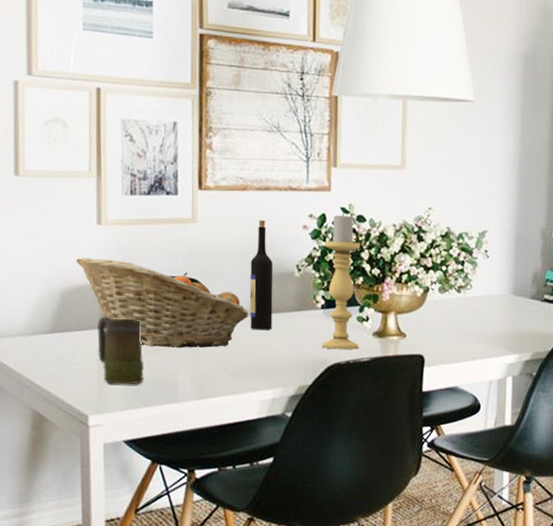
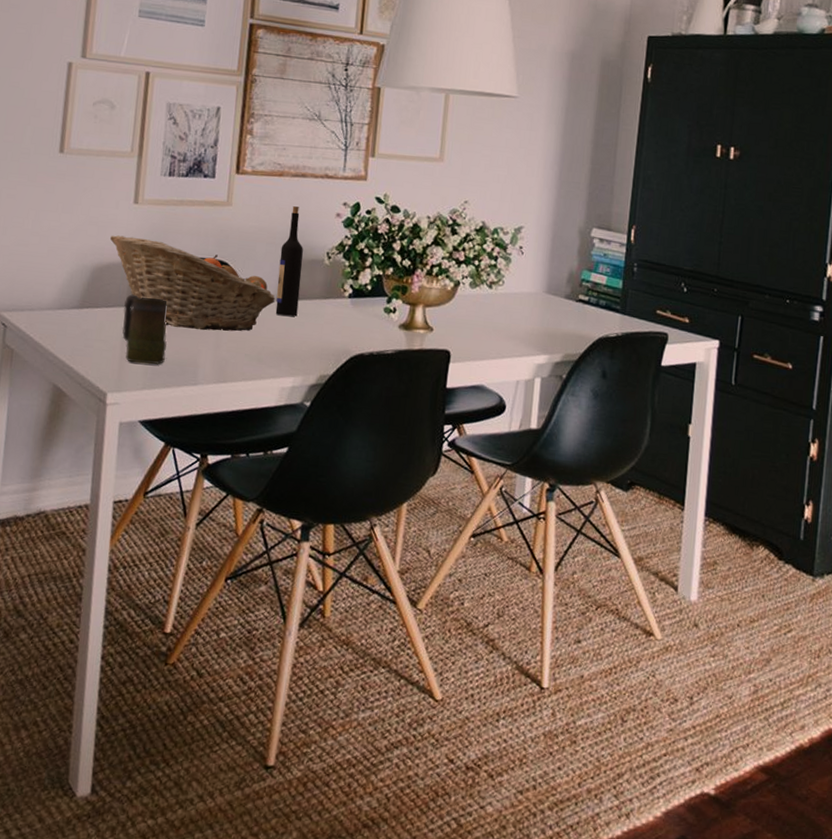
candle holder: present [321,212,360,350] -> none [346,202,393,341]

